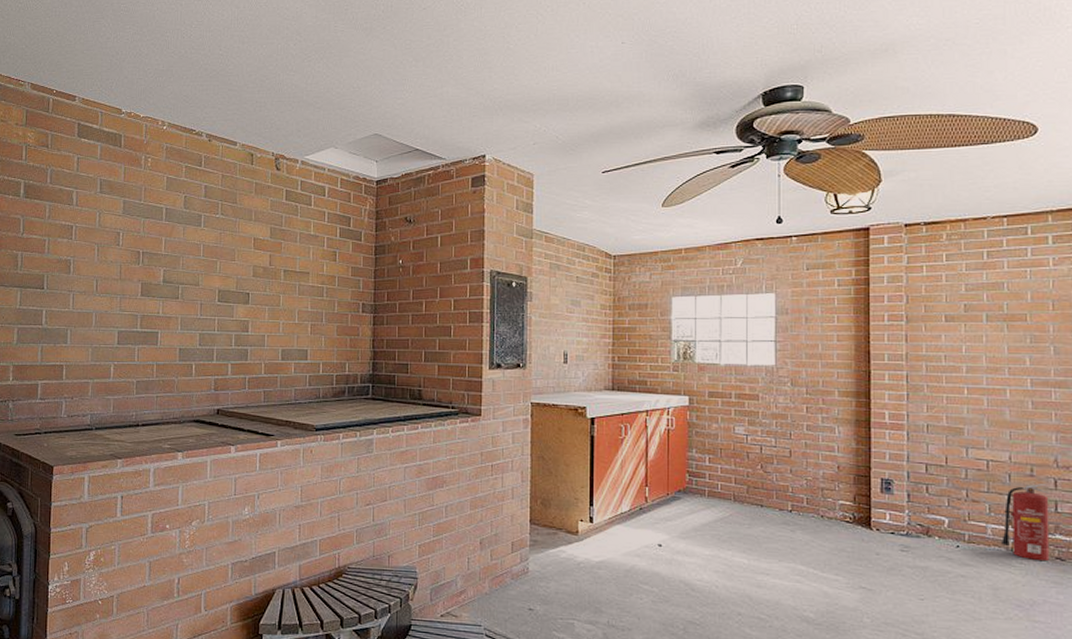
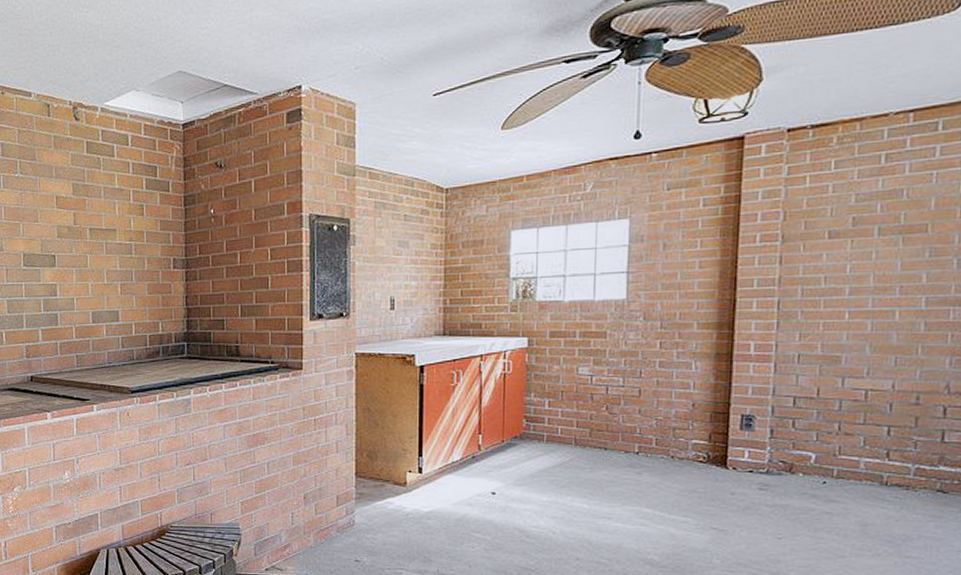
fire extinguisher: present [1002,484,1050,560] -> none [875,412,938,493]

